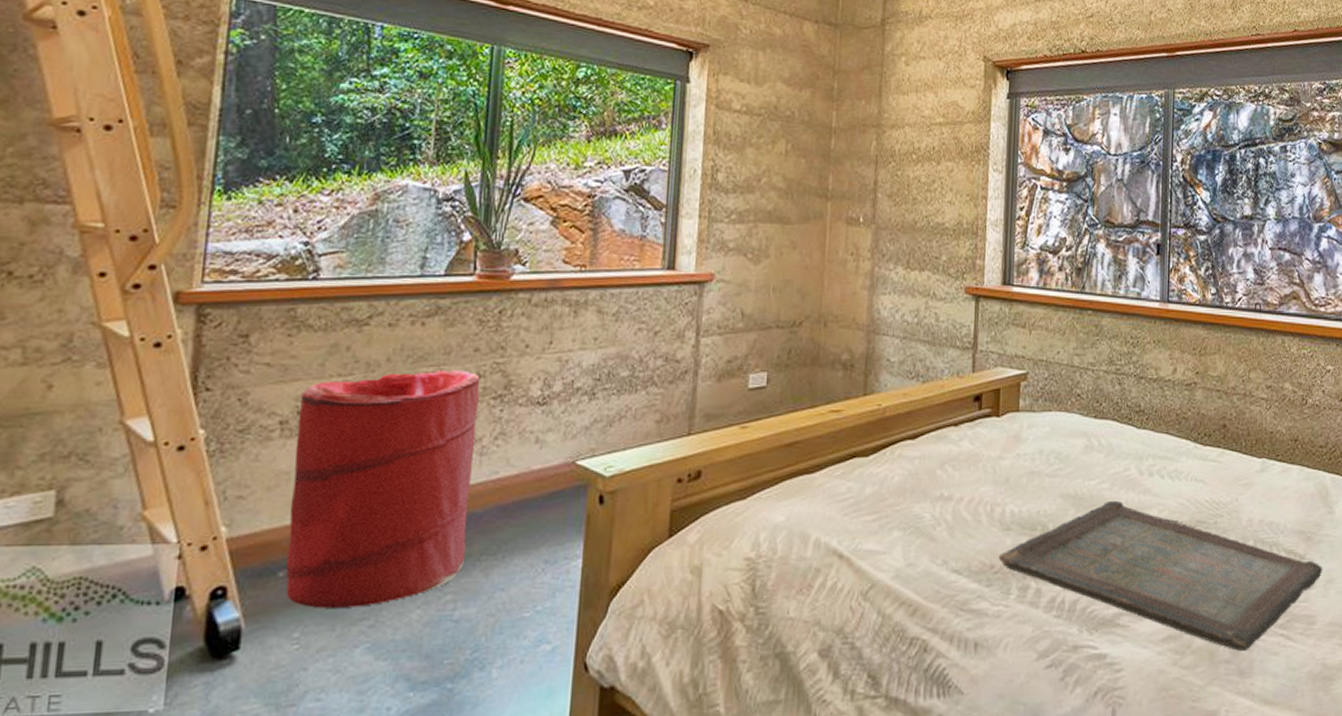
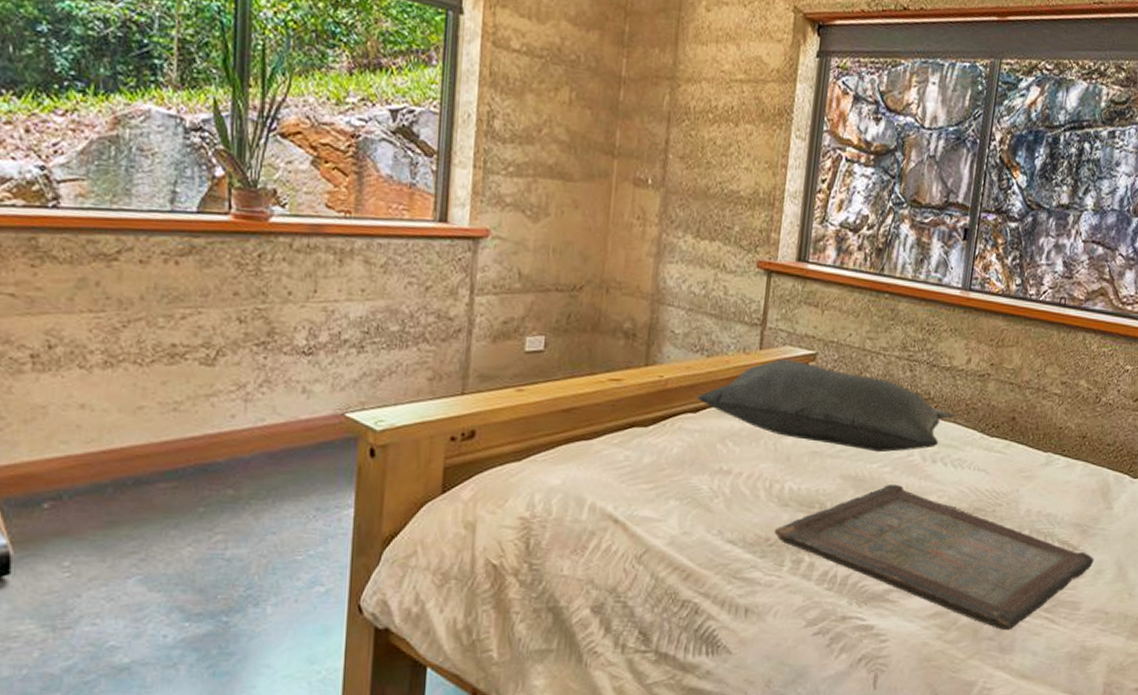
laundry hamper: present [286,370,481,608] -> none [49,312,242,541]
cushion: none [913,379,1168,469] -> present [695,358,956,453]

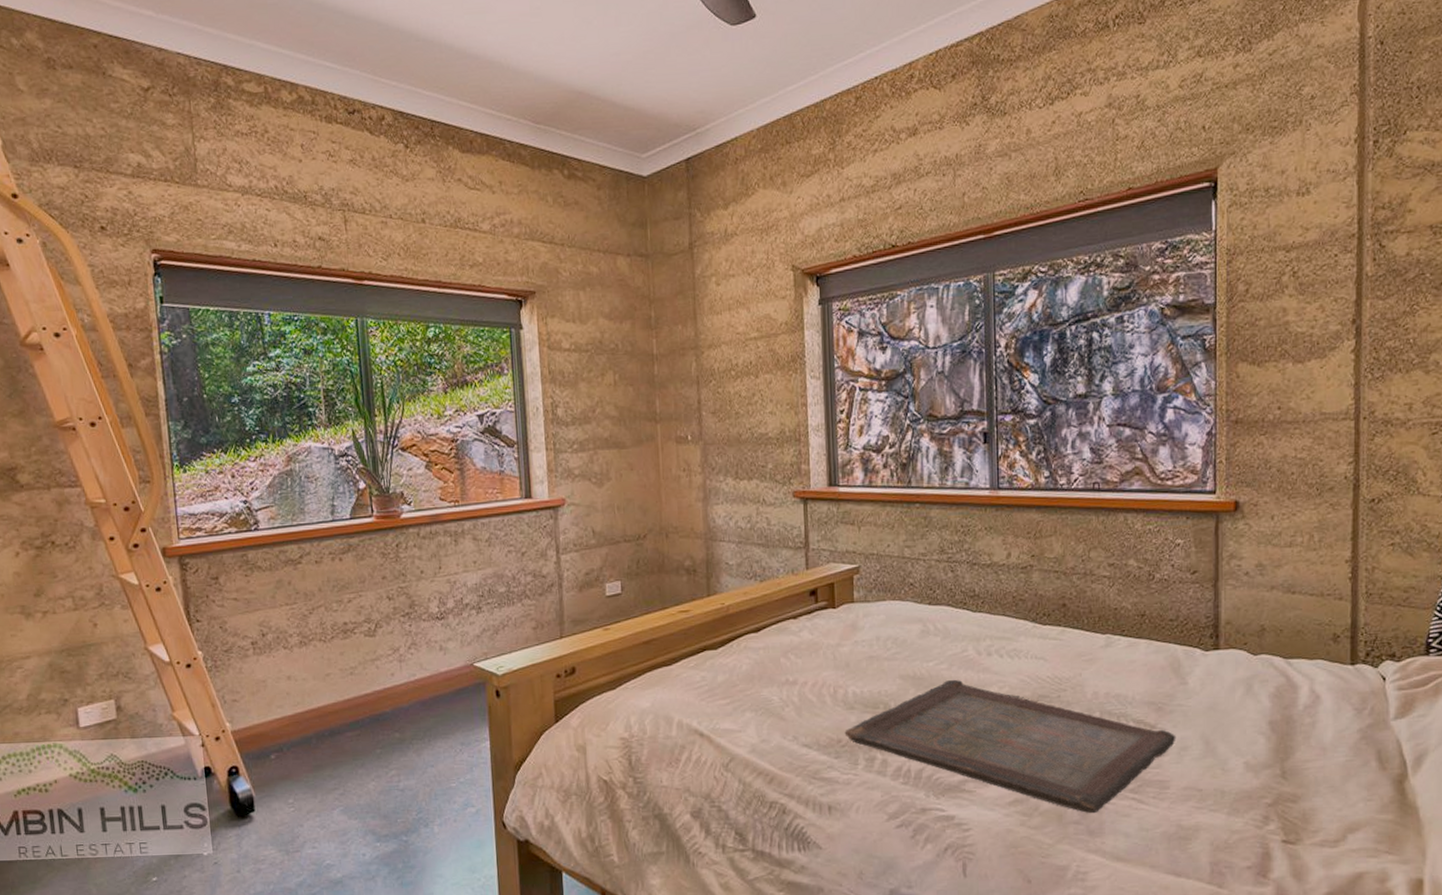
cushion: present [695,358,956,453] -> none [755,574,1004,651]

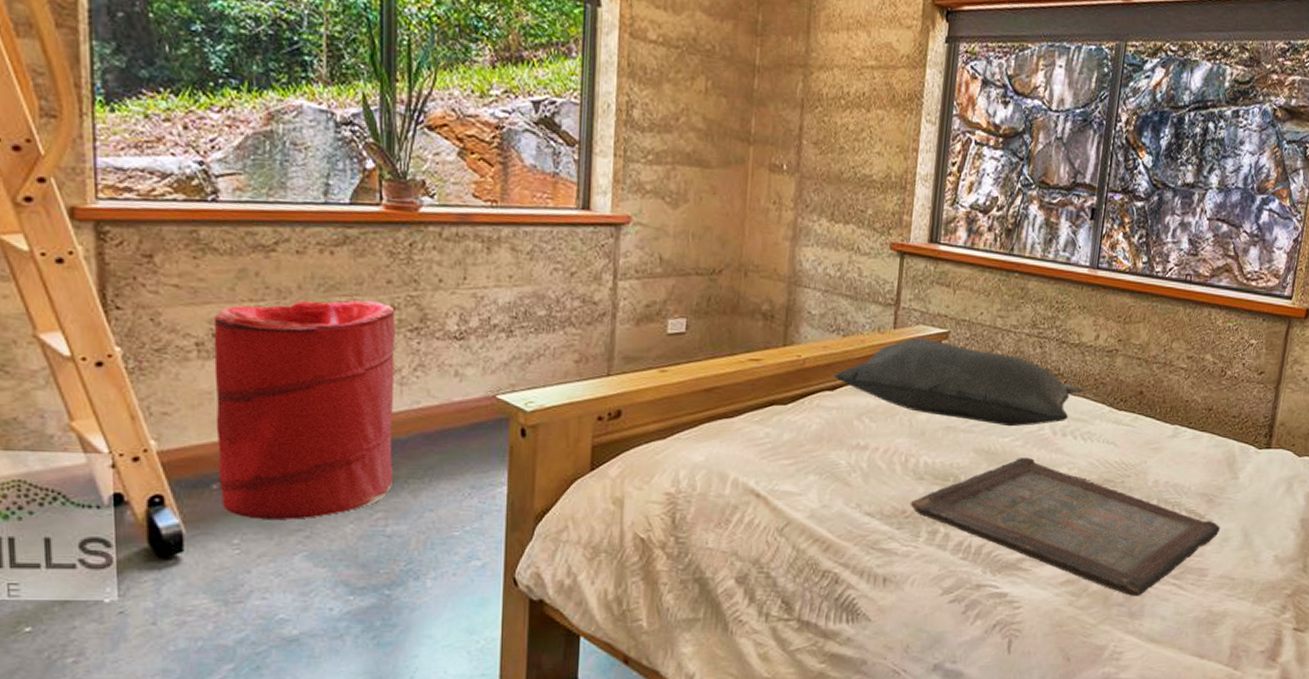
laundry hamper: none [262,595,401,781] -> present [213,300,395,519]
cushion: none [755,574,1004,651] -> present [832,337,1085,427]

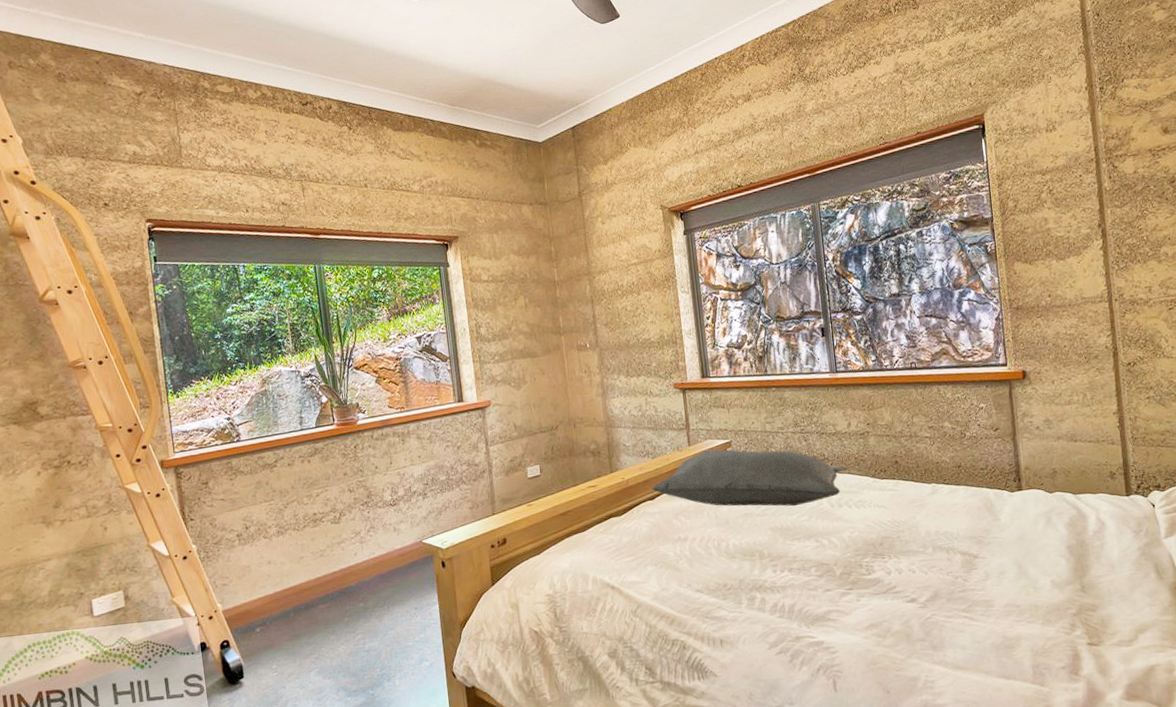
laundry hamper: present [213,300,395,519] -> none [245,488,365,649]
serving tray: present [910,457,1221,597] -> none [729,528,995,632]

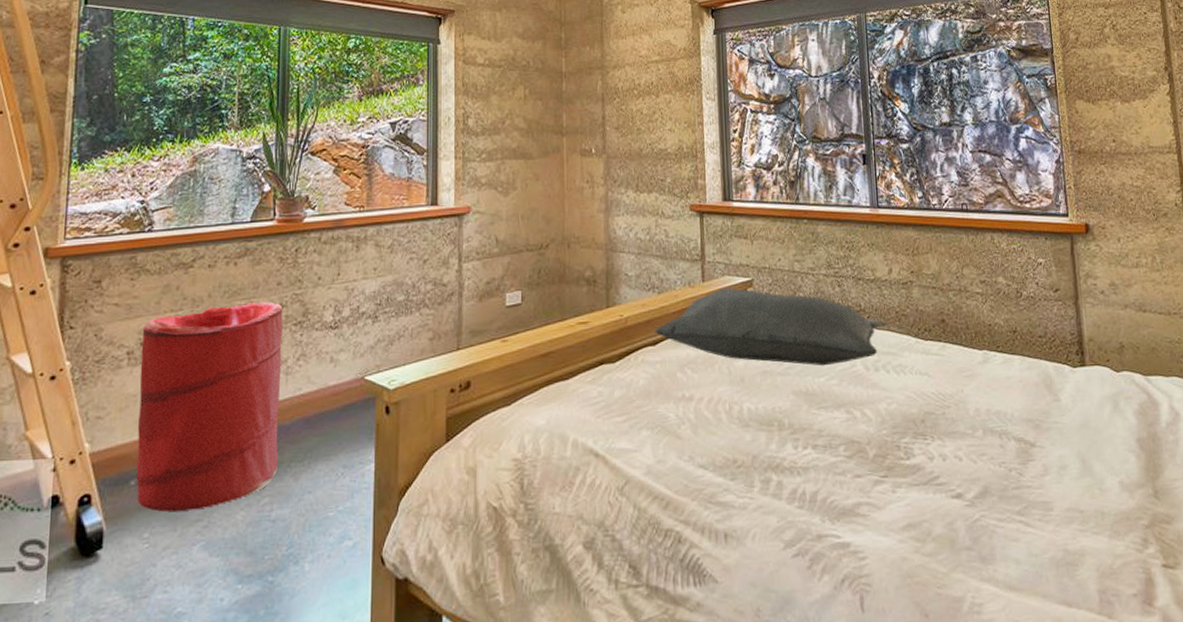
laundry hamper: none [245,488,365,649] -> present [136,302,283,512]

